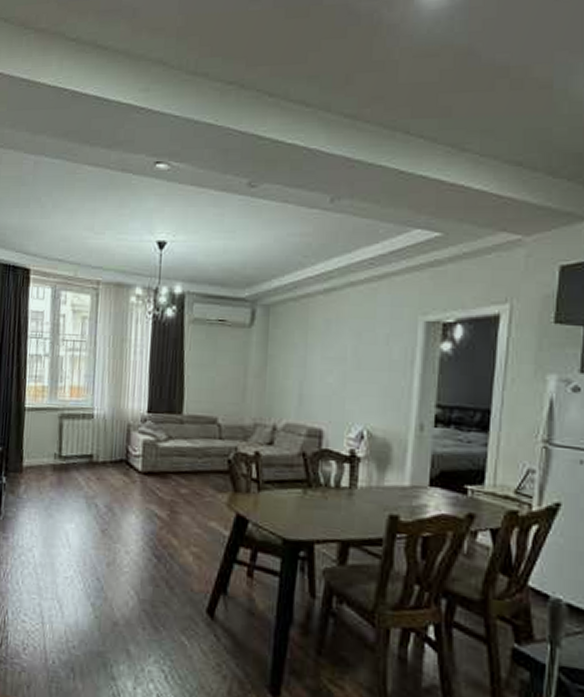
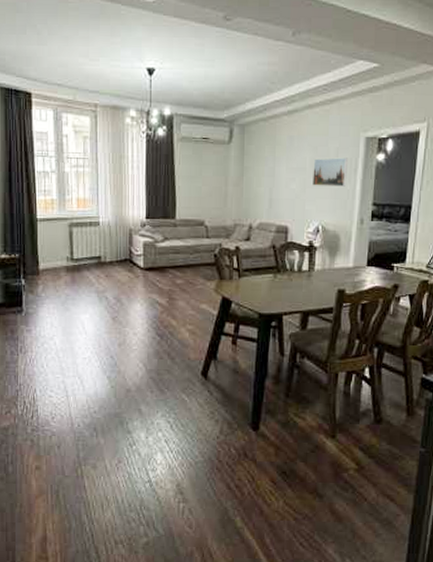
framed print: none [355,346,401,382] -> present [313,157,348,187]

